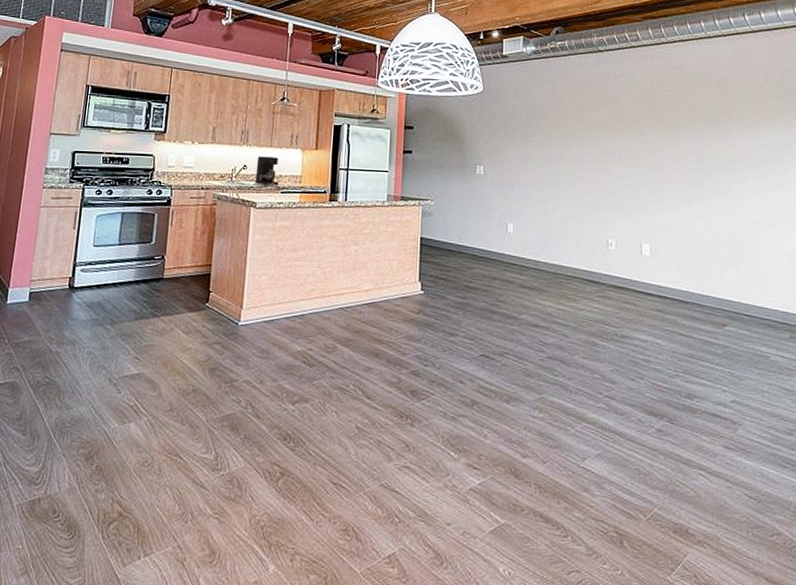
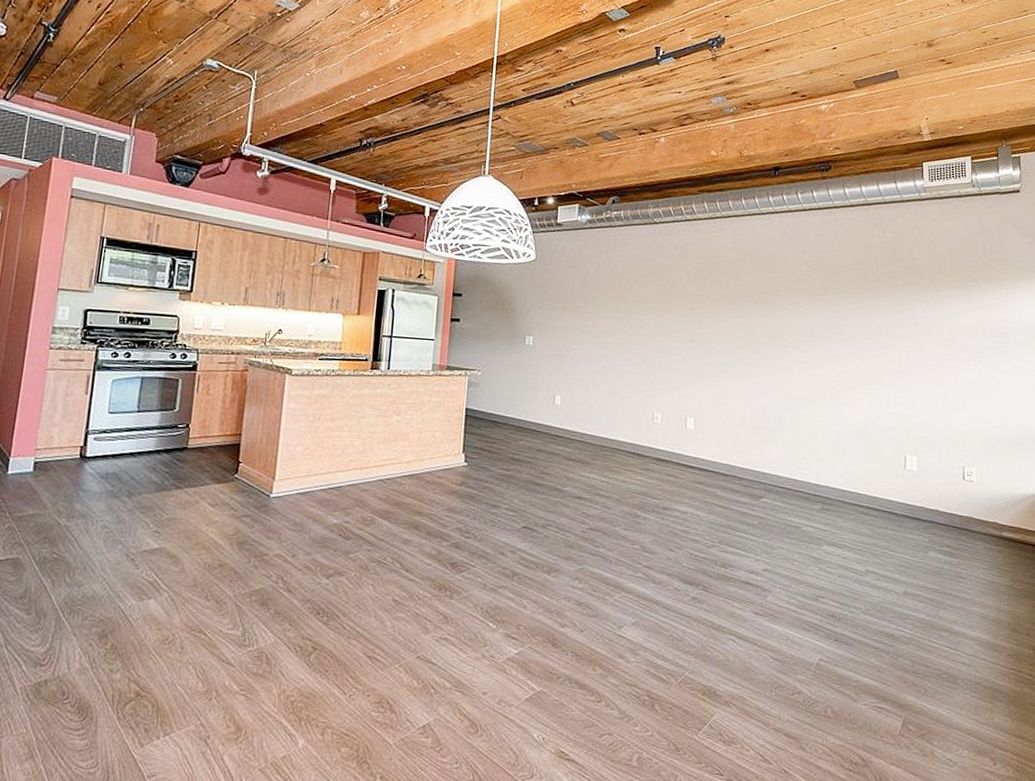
coffee maker: present [255,156,279,186] -> none [290,320,317,352]

